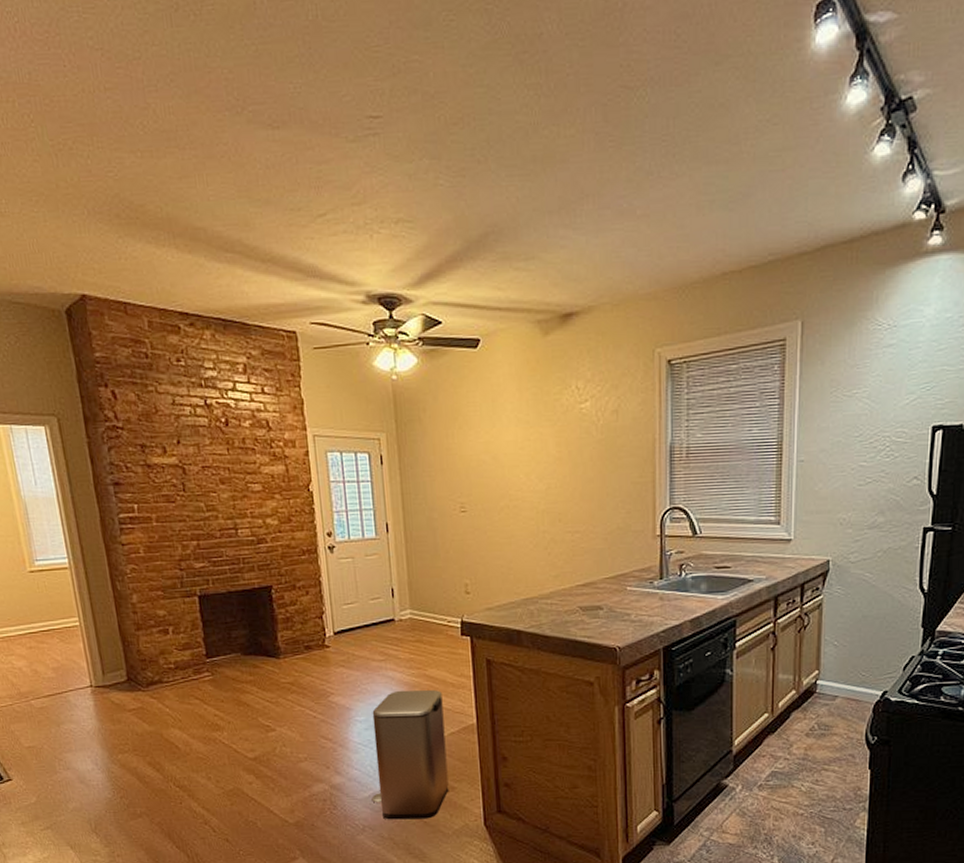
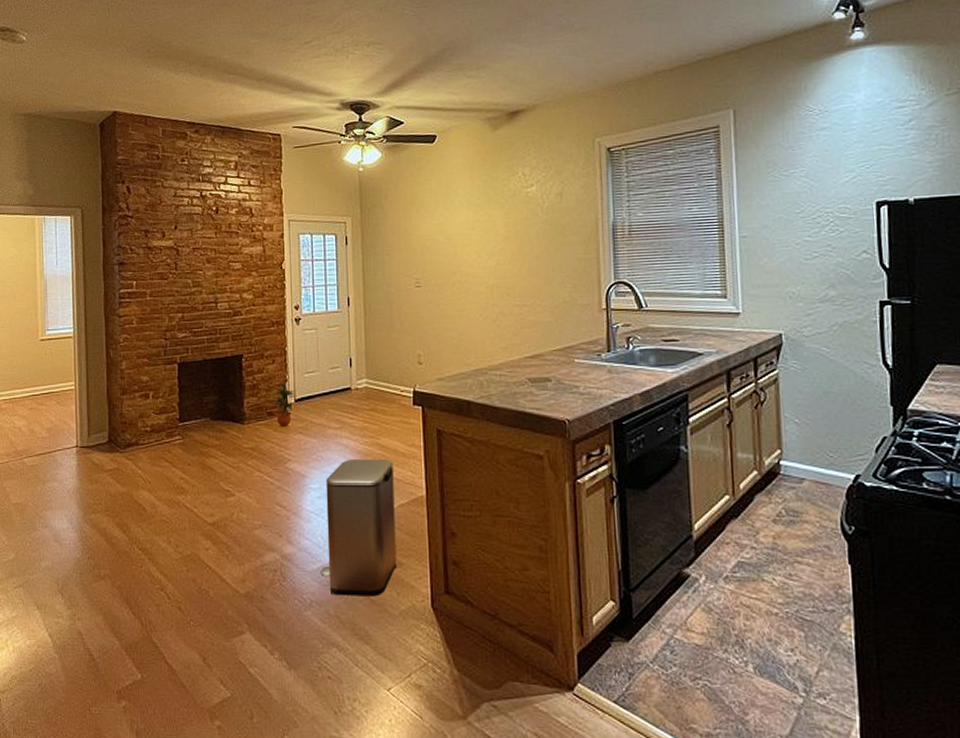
potted plant: none [307,614,335,660] -> present [271,382,296,427]

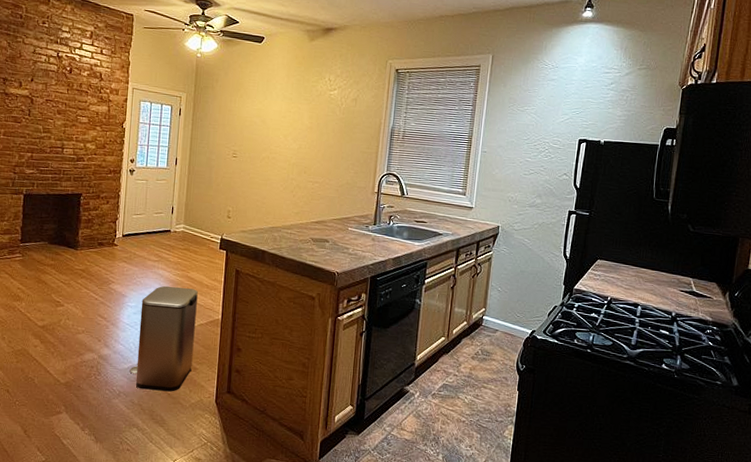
potted plant: present [271,382,296,427] -> none [103,219,124,256]

